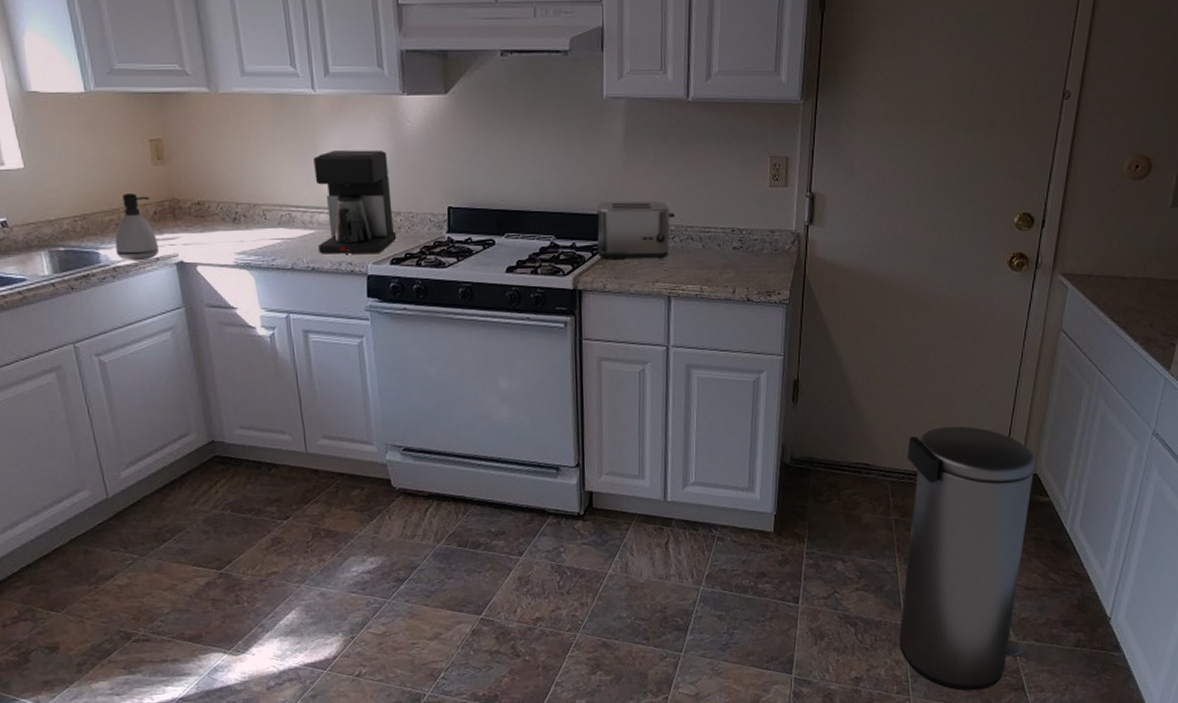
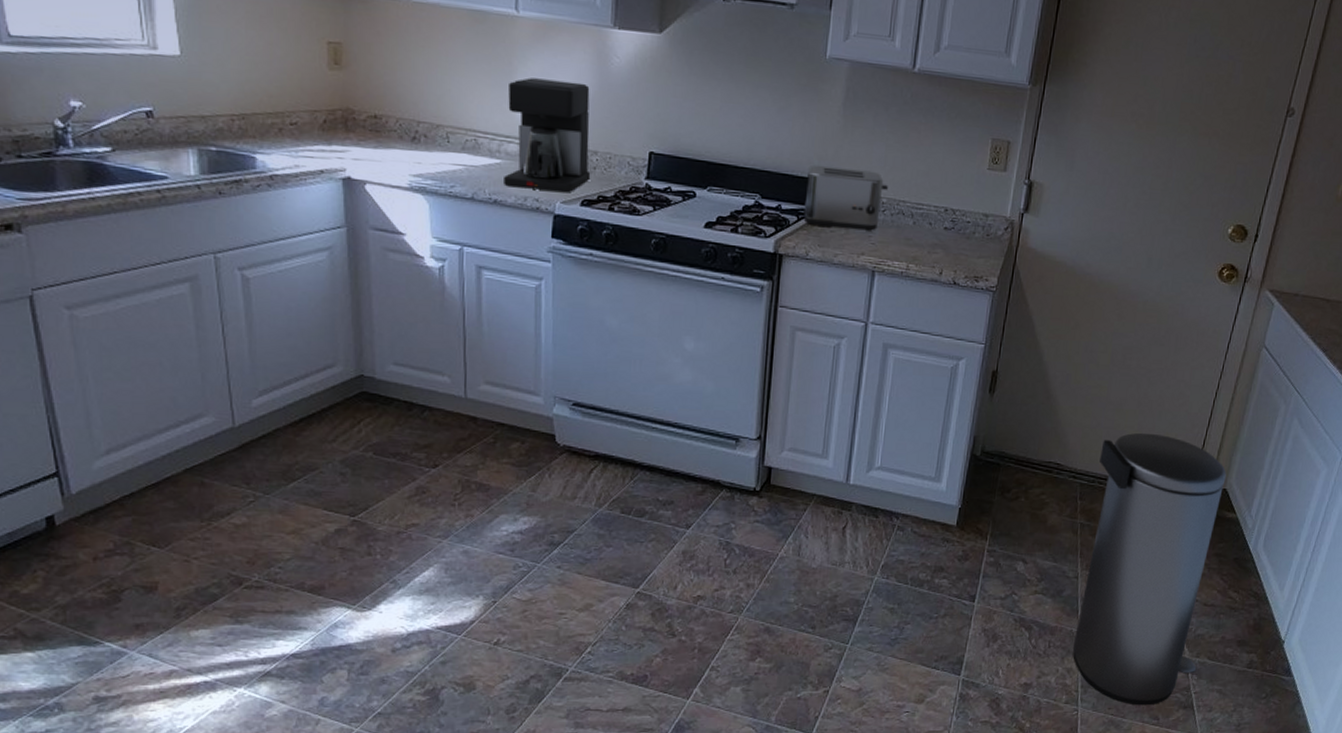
soap dispenser: present [115,193,160,261] -> none [275,97,326,172]

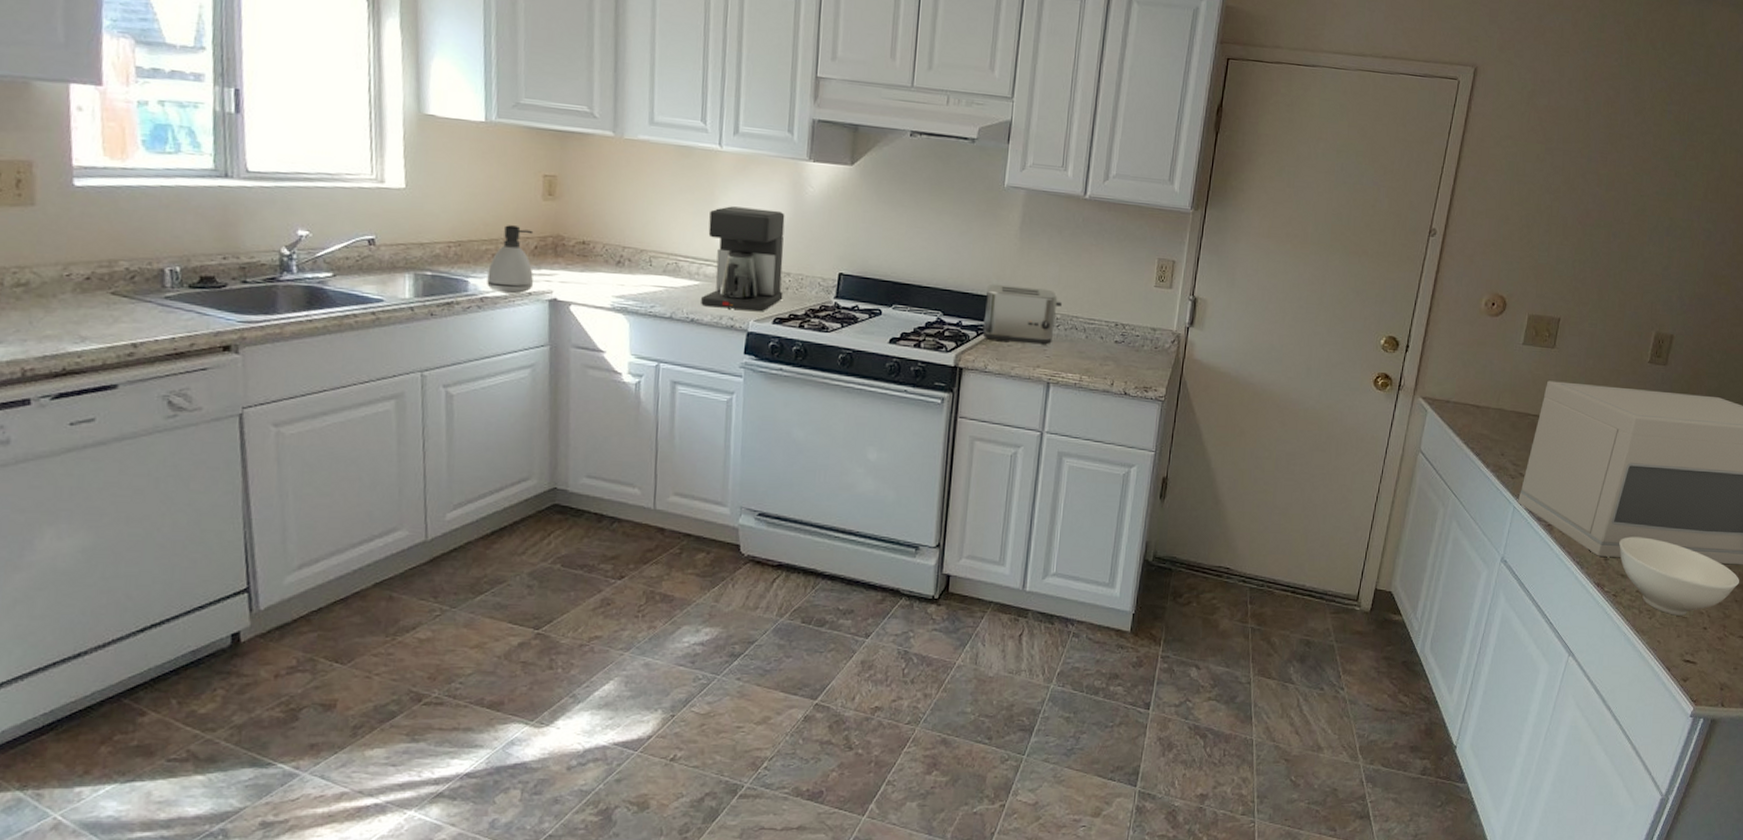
soap dispenser: none [275,97,326,172] -> present [487,225,534,295]
pedal bin: present [1072,432,1227,706] -> none [1247,536,1391,816]

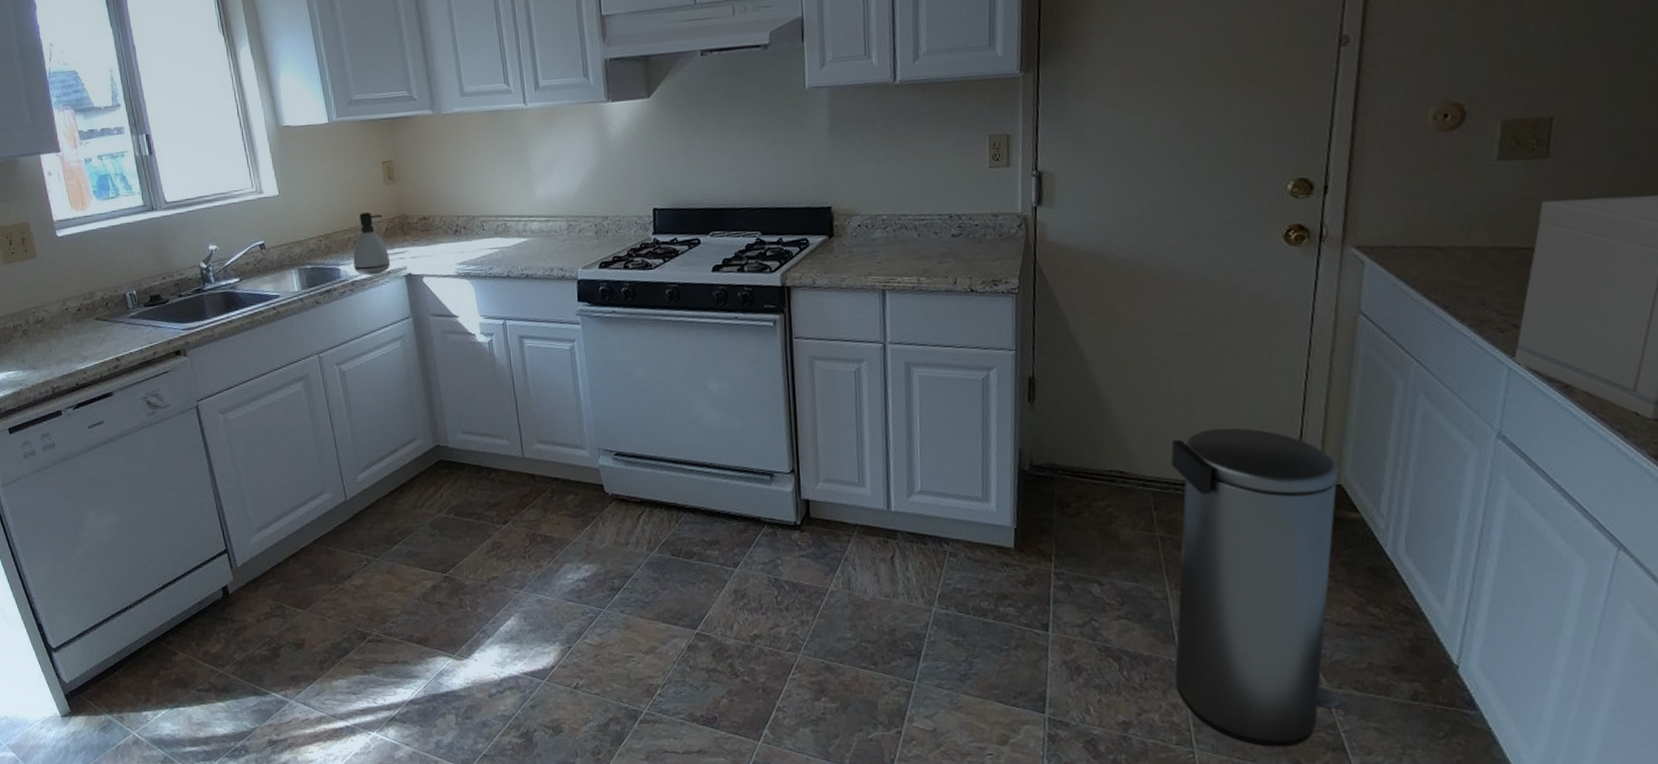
coffee maker: present [701,206,785,312] -> none [526,156,605,261]
toaster: present [981,284,1062,345] -> none [803,190,886,253]
pedal bin: none [1247,536,1391,816] -> present [1171,428,1341,747]

